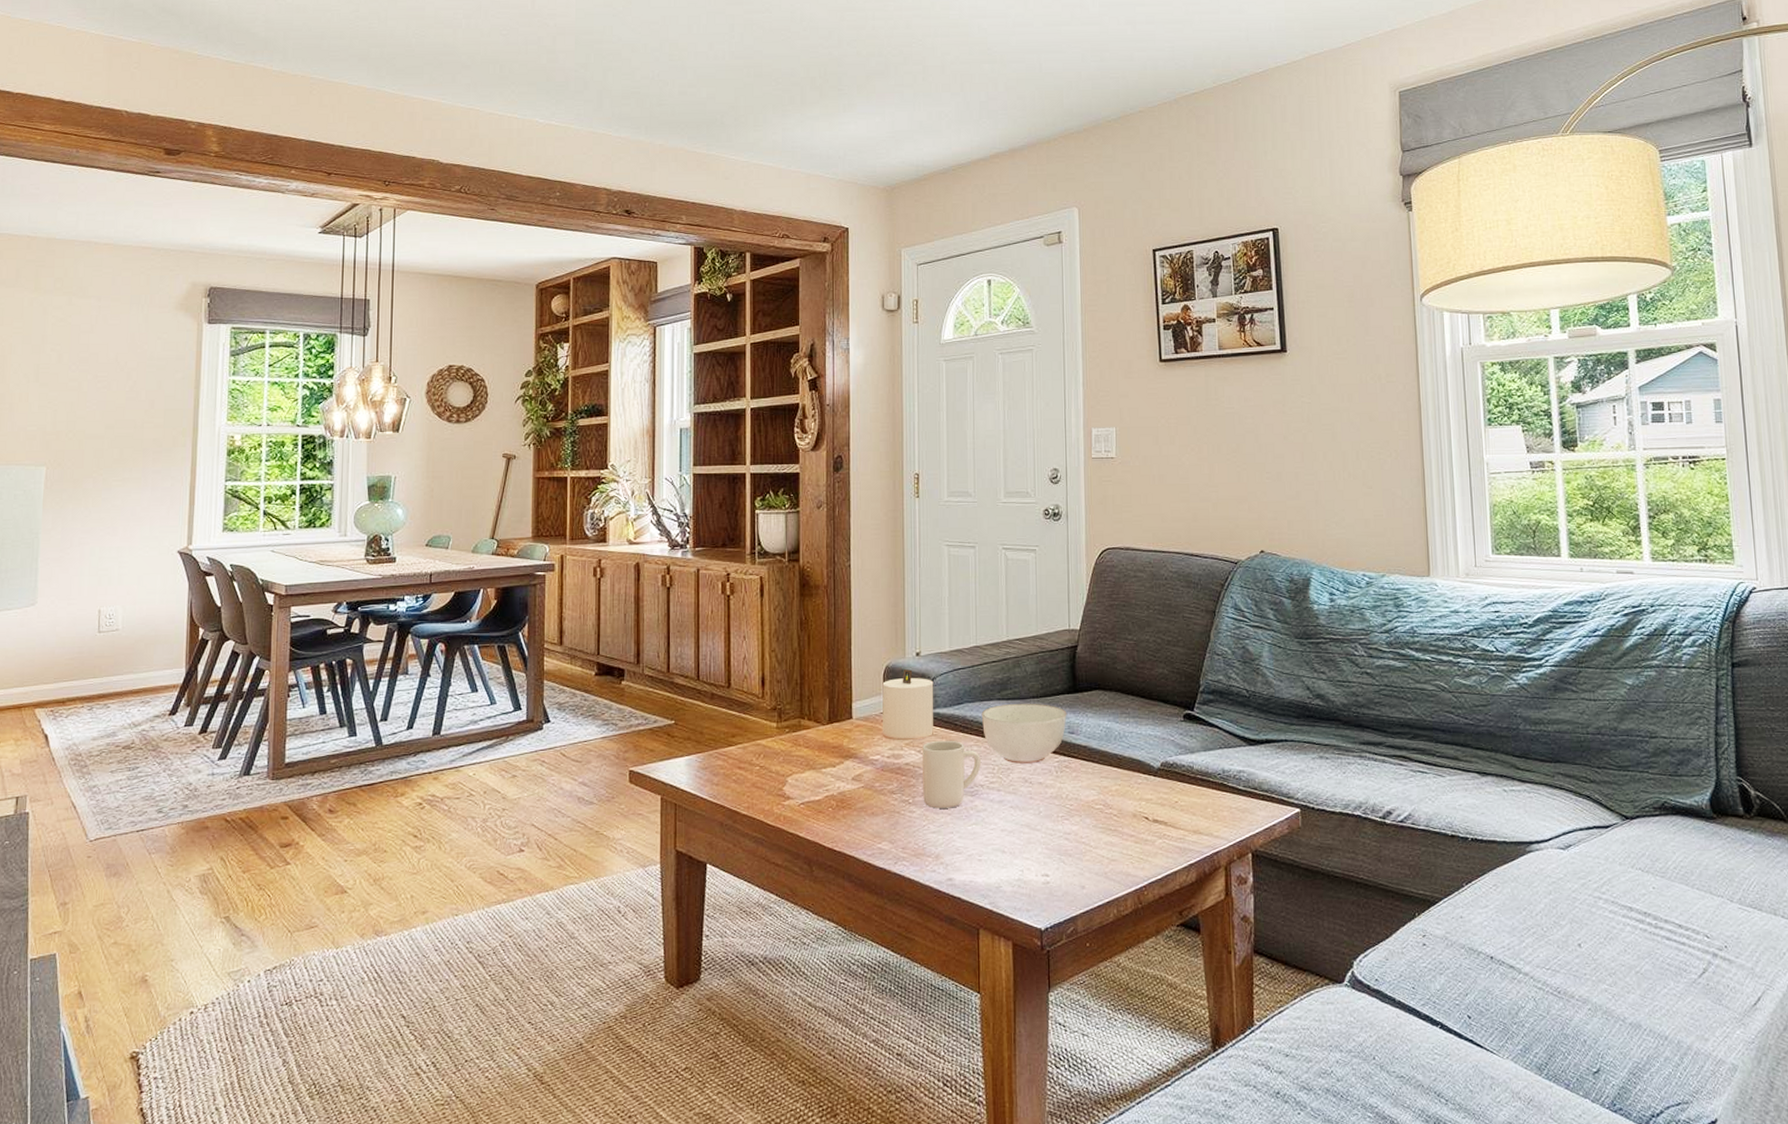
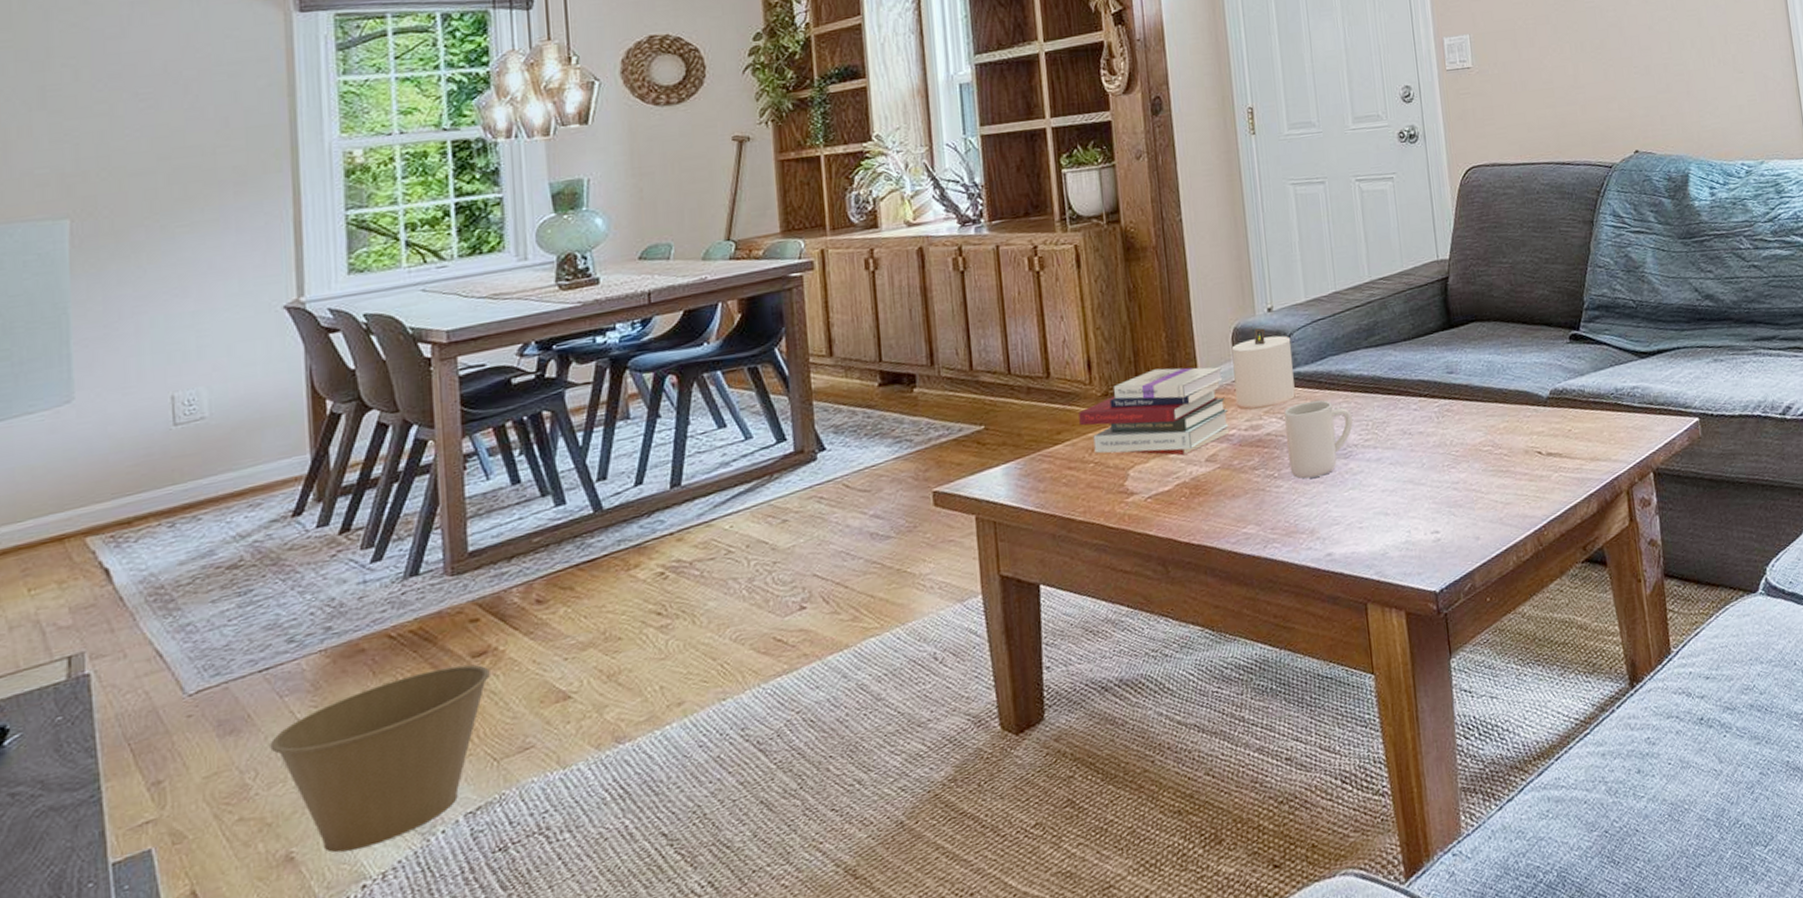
basket: none [139,852,292,983] -> present [270,664,490,853]
books: none [751,693,874,771] -> present [1079,367,1230,455]
bowl: present [981,703,1067,764] -> none [1348,345,1444,416]

